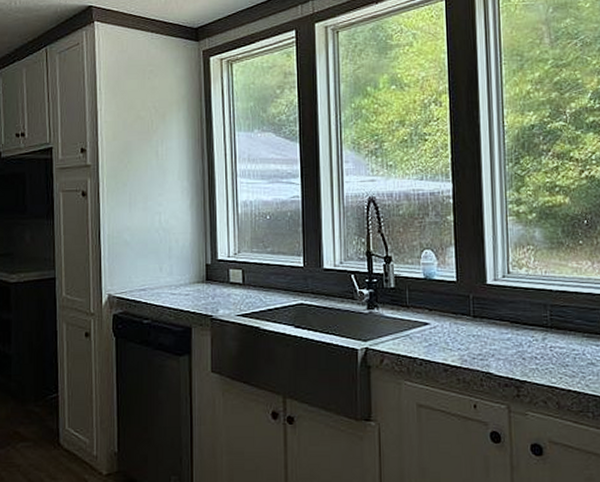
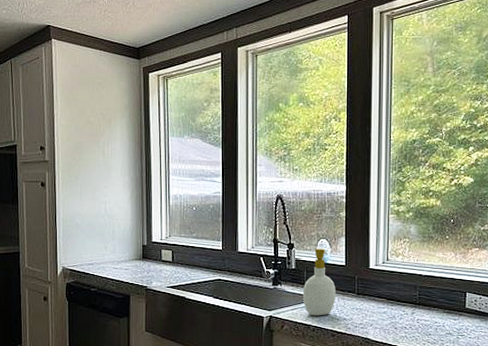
soap bottle: none [405,261,447,347] -> present [302,248,336,316]

